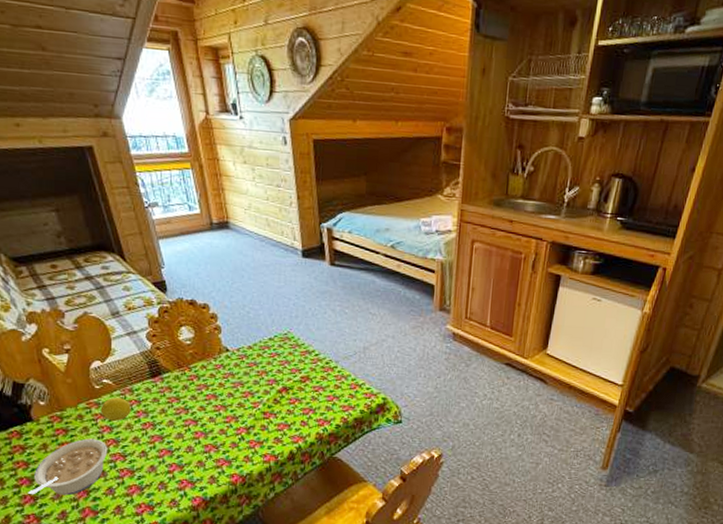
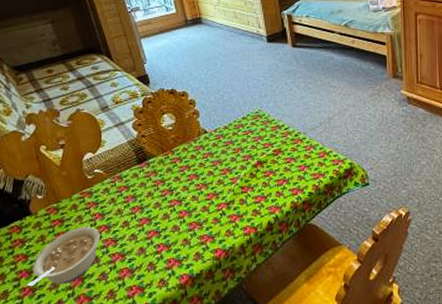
fruit: present [100,398,131,421] -> none [93,186,121,208]

